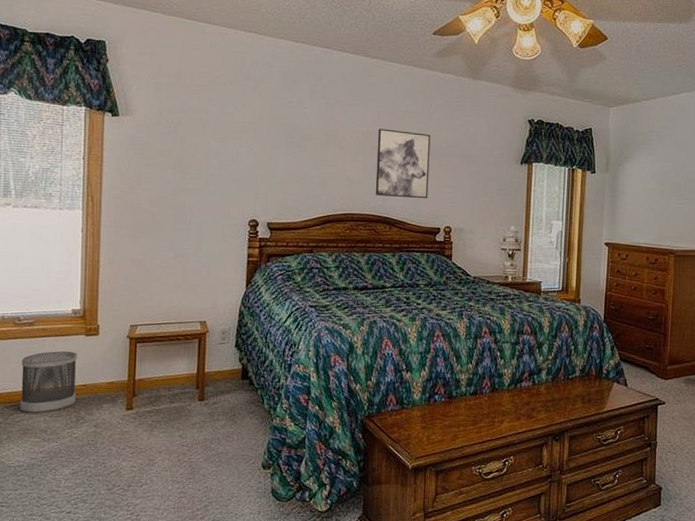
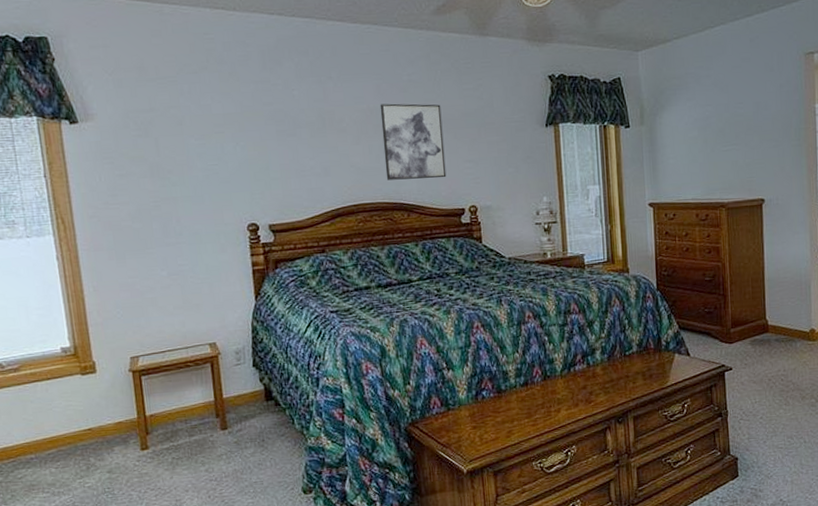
wastebasket: present [20,351,77,413] -> none [12,394,82,468]

